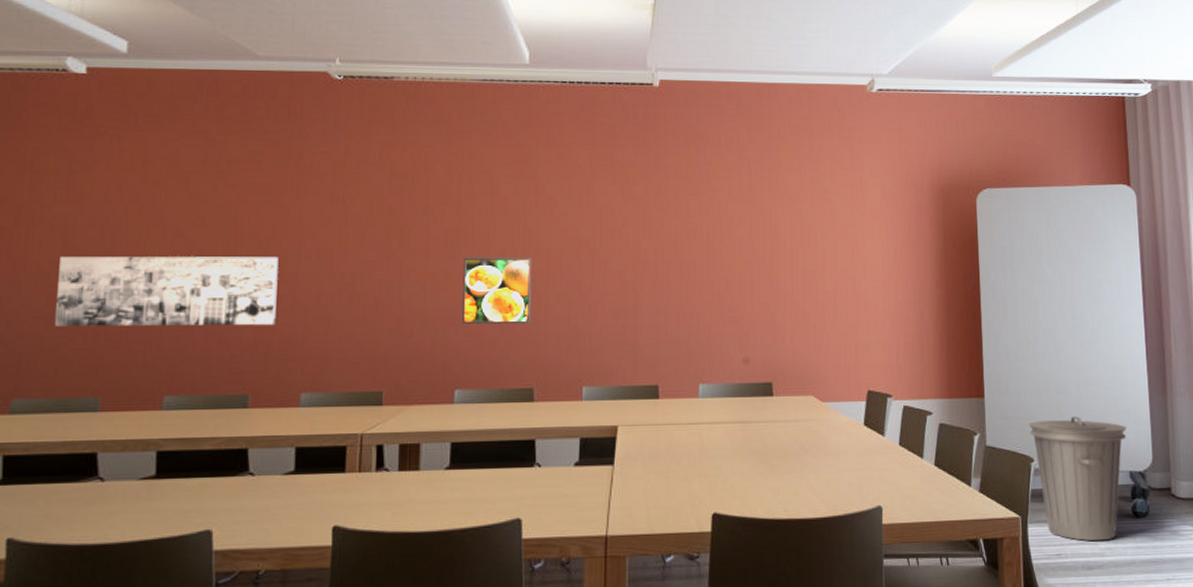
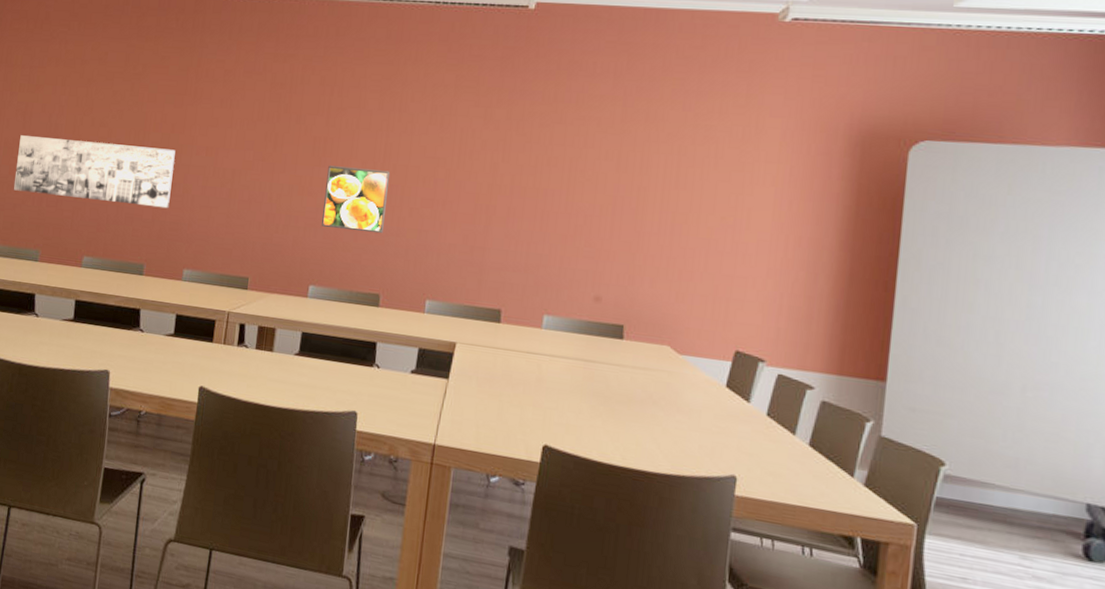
trash can: present [1028,416,1126,542] -> none [943,419,1091,579]

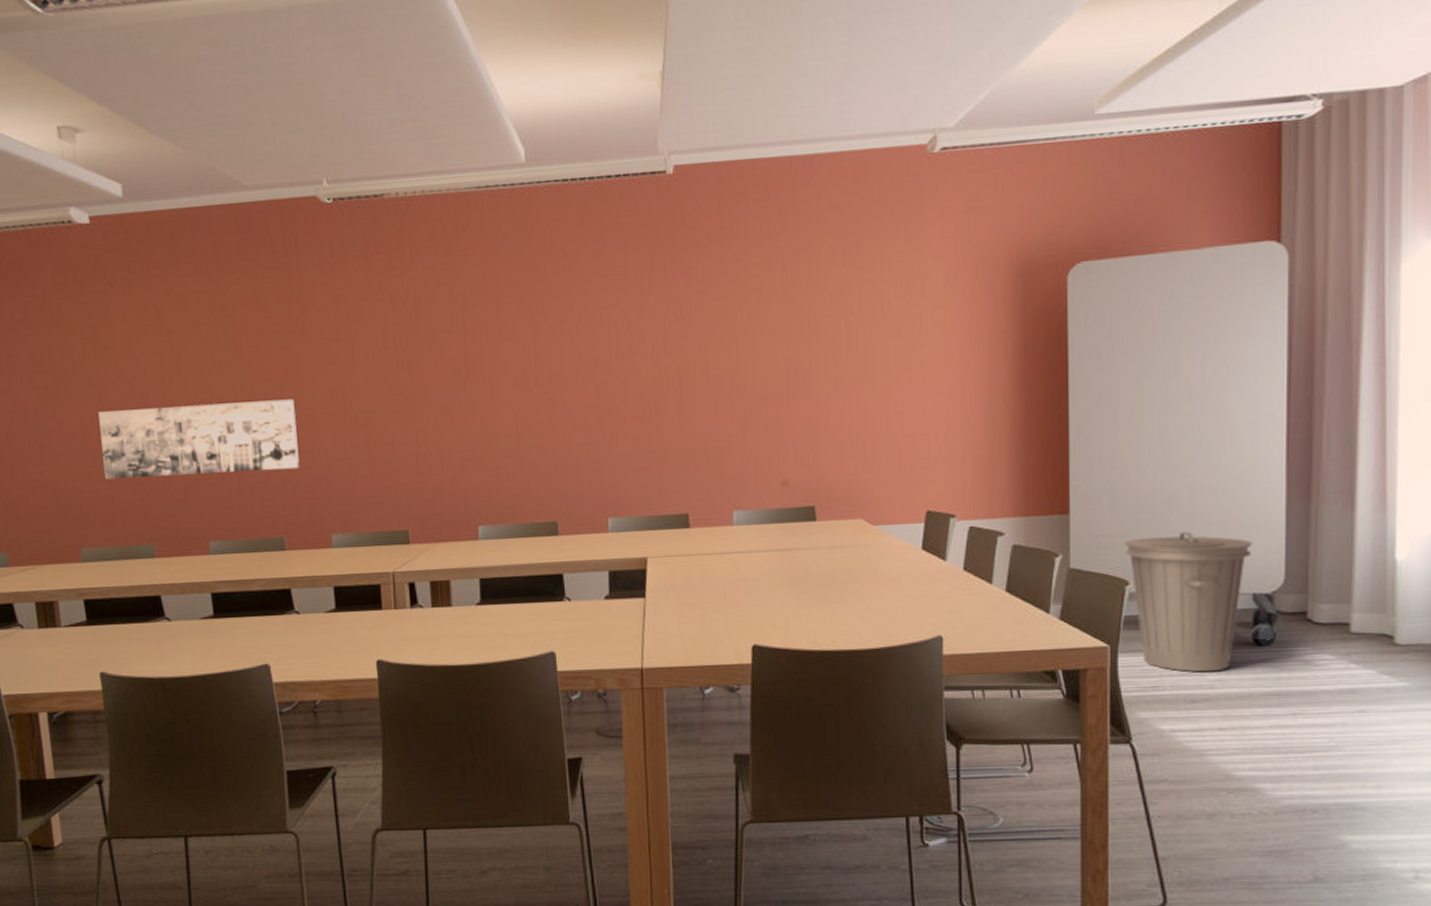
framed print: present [322,165,390,233] -> none [475,383,549,458]
trash can: none [943,419,1091,579] -> present [1124,531,1252,673]

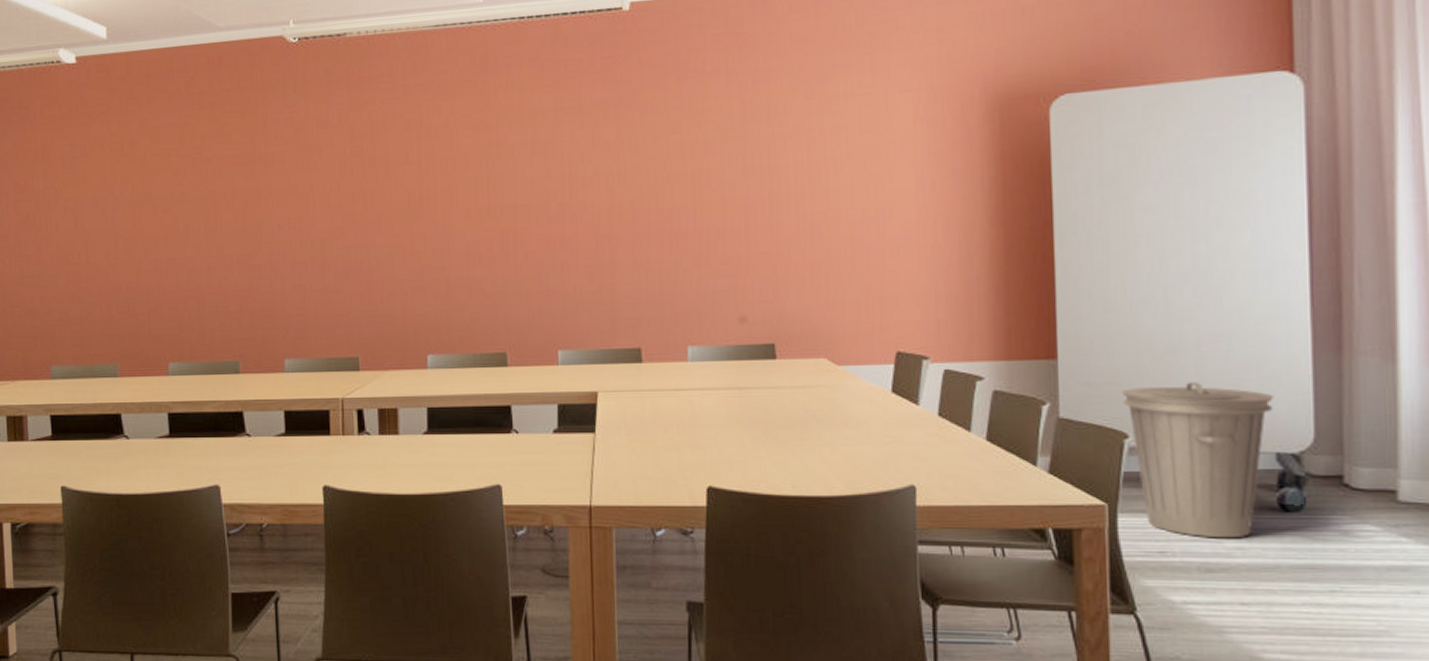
wall art: present [98,399,300,480] -> none [74,227,257,301]

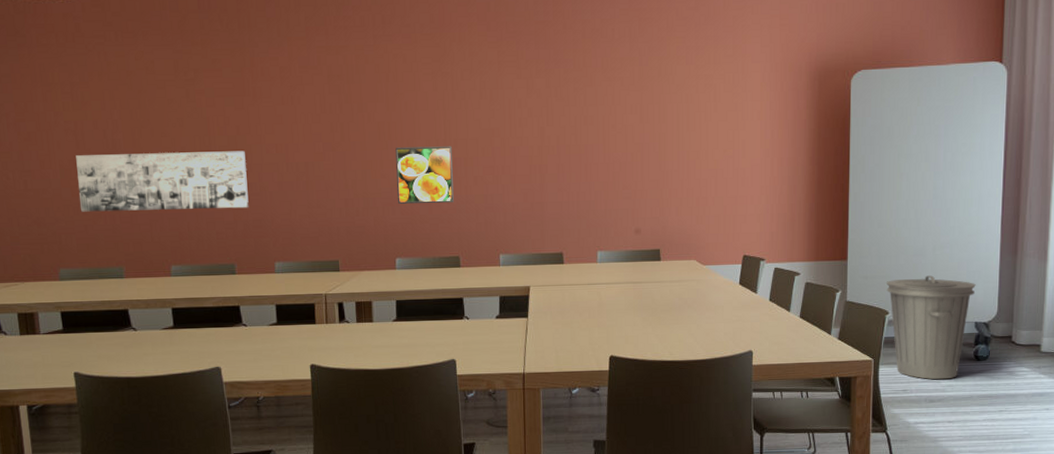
wall art: none [74,227,257,301] -> present [76,151,249,212]
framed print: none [428,214,499,287] -> present [395,146,454,204]

